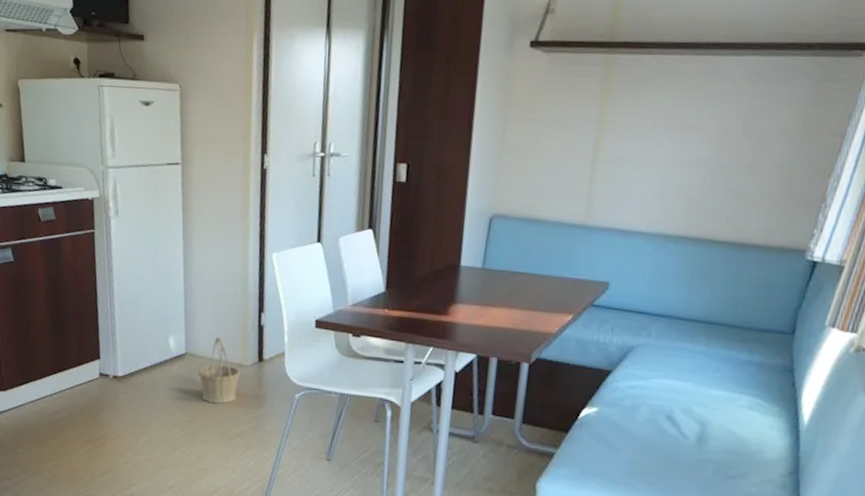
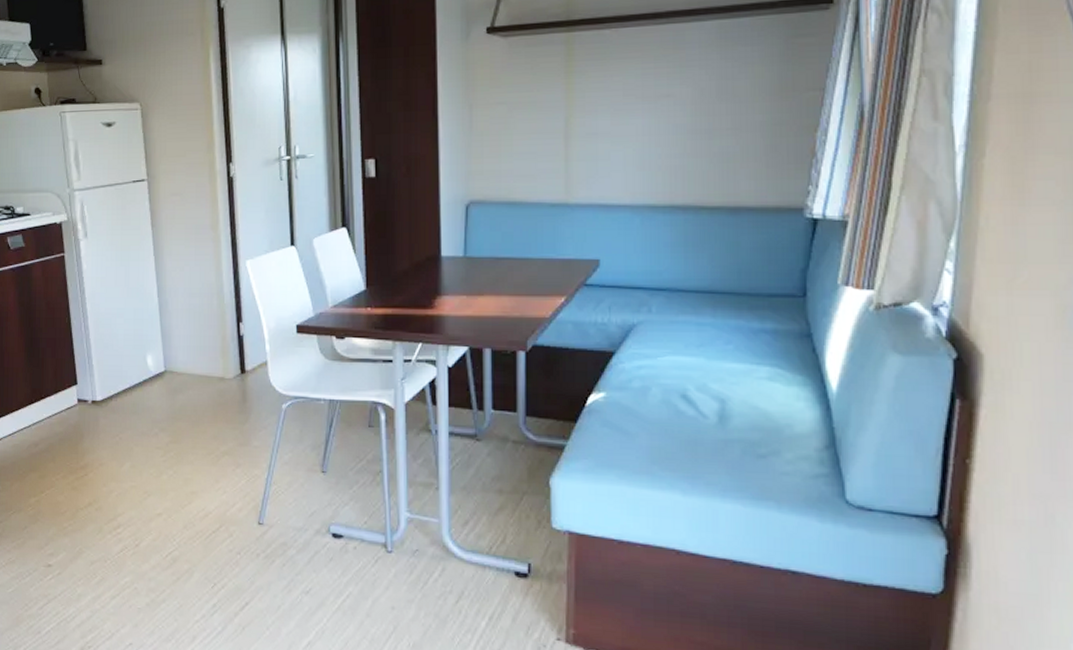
basket: present [198,337,241,404] -> none [180,351,223,421]

